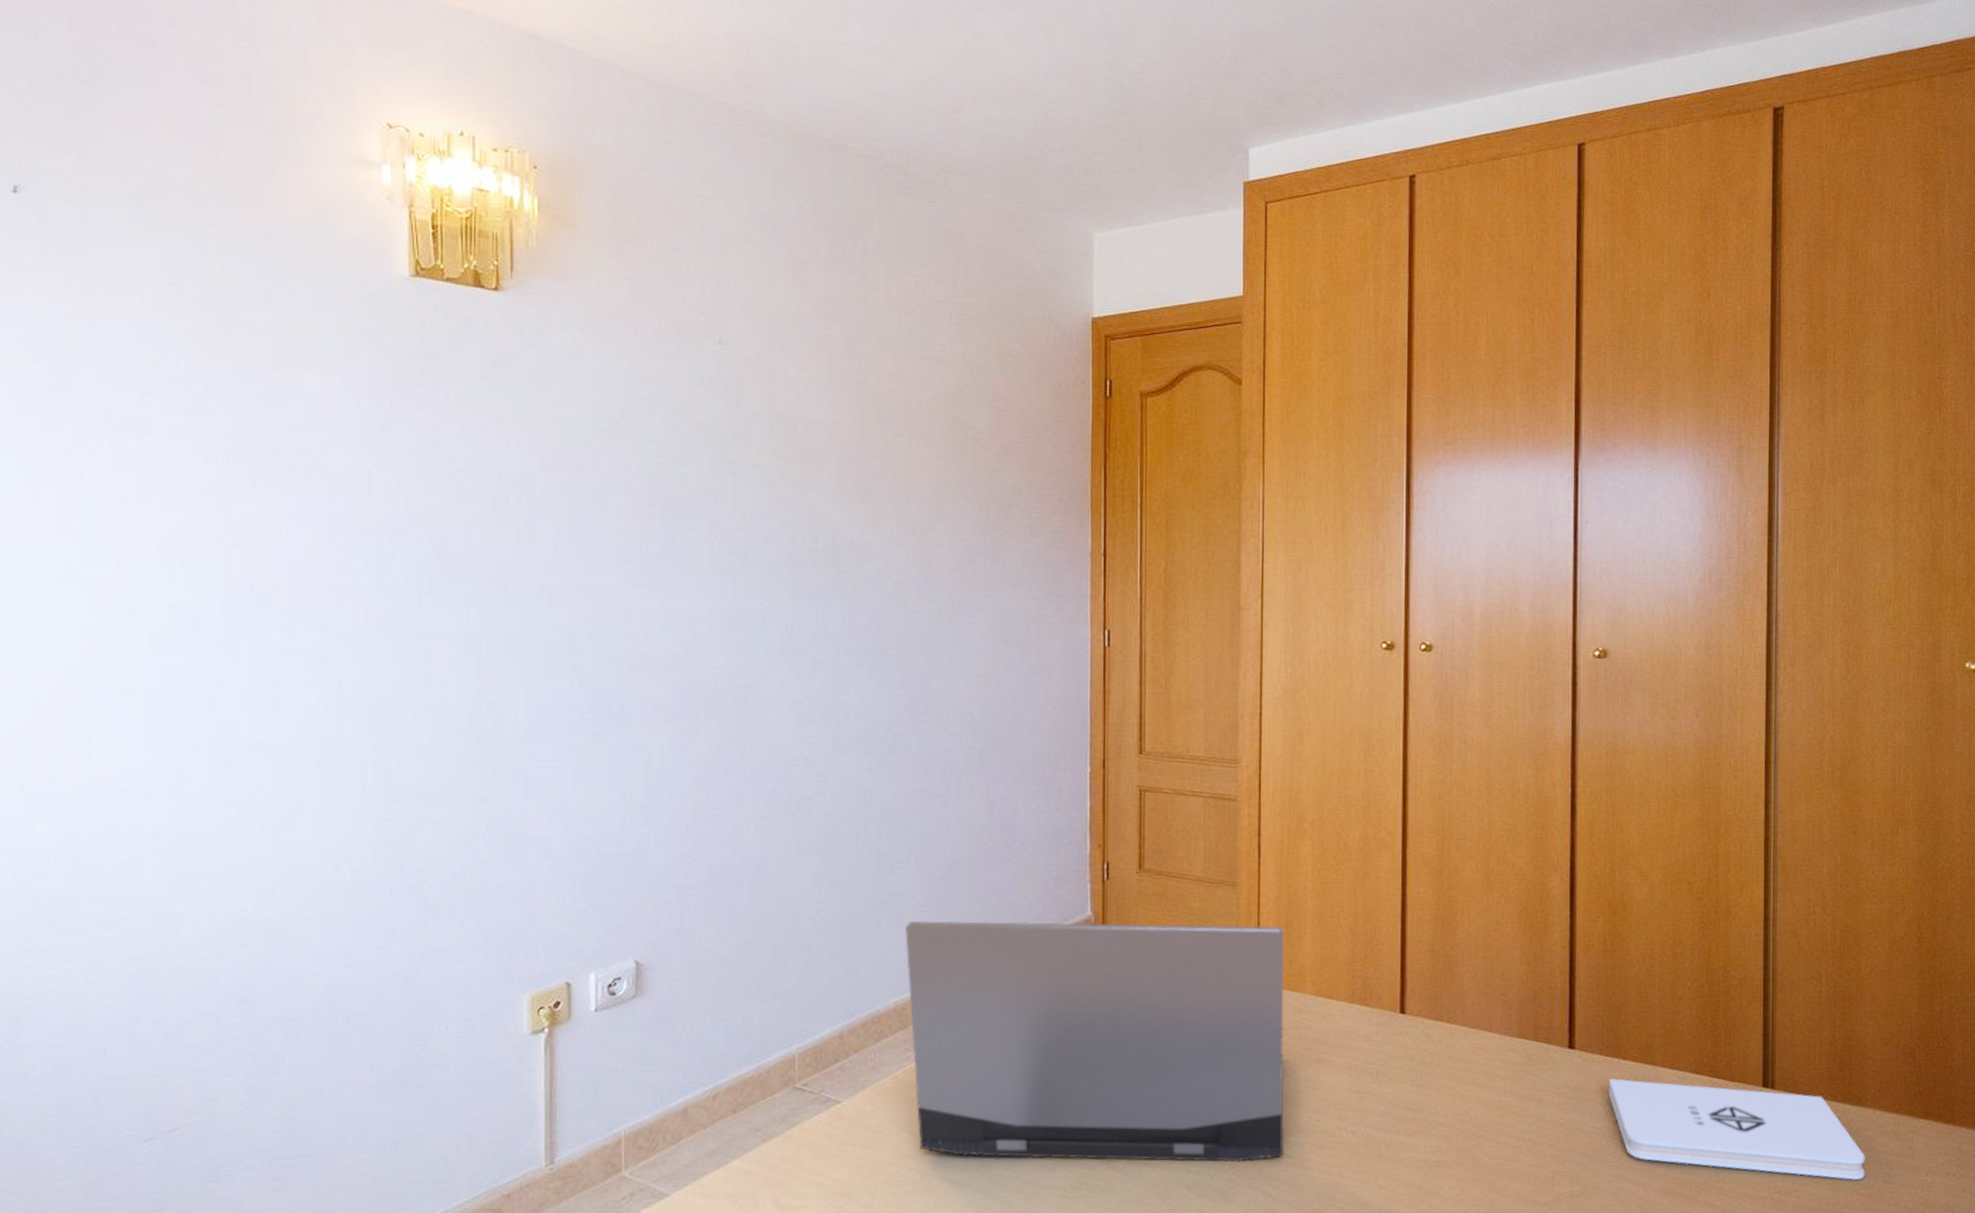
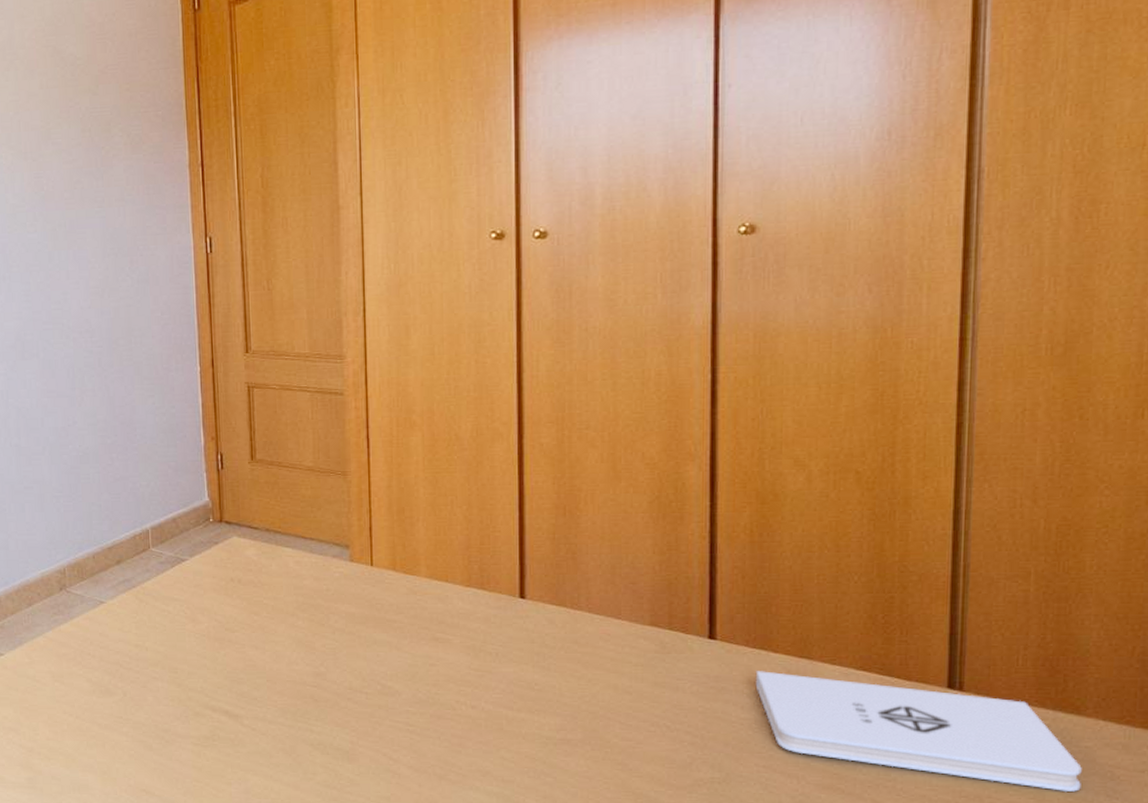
laptop computer: present [905,920,1285,1162] -> none [45,505,404,727]

